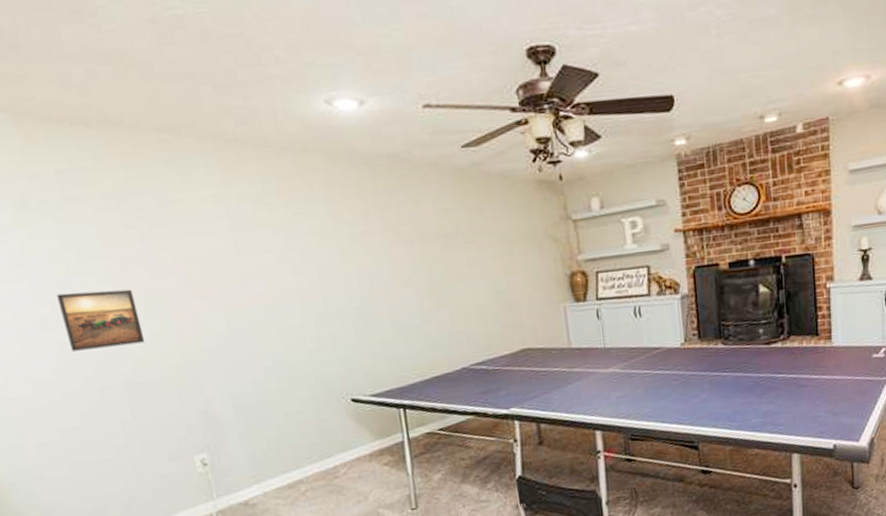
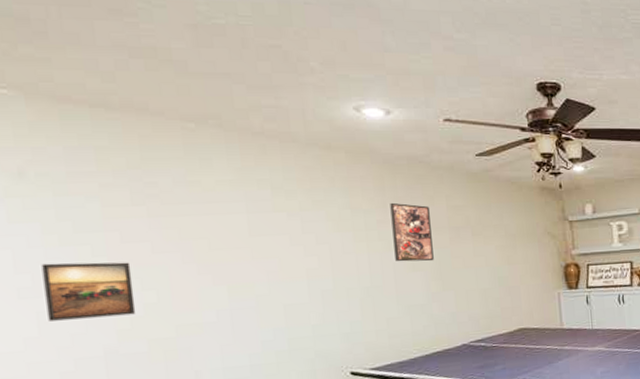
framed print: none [373,209,425,278] -> present [390,202,434,262]

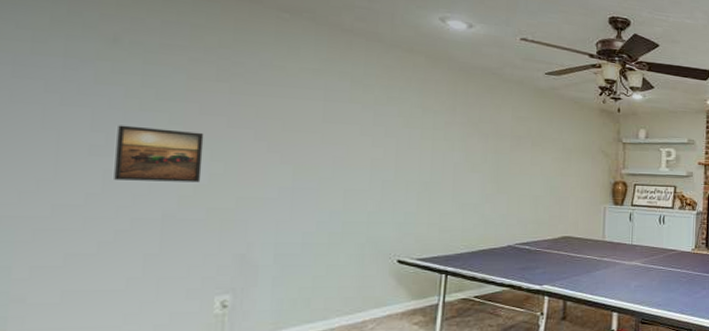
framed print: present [390,202,434,262] -> none [457,107,495,165]

